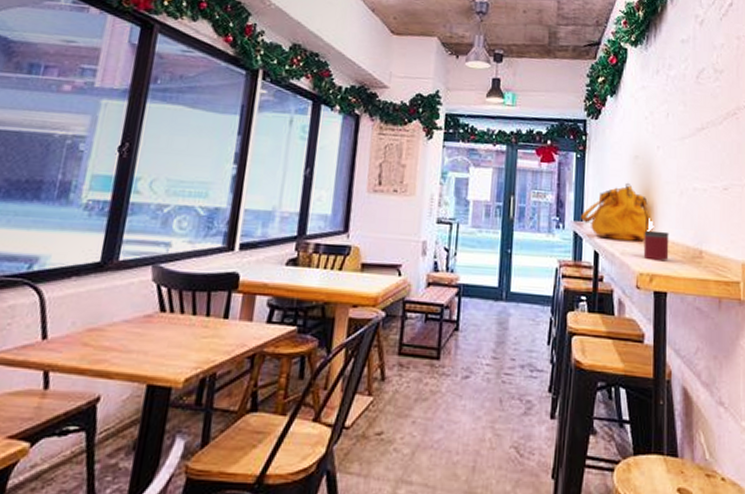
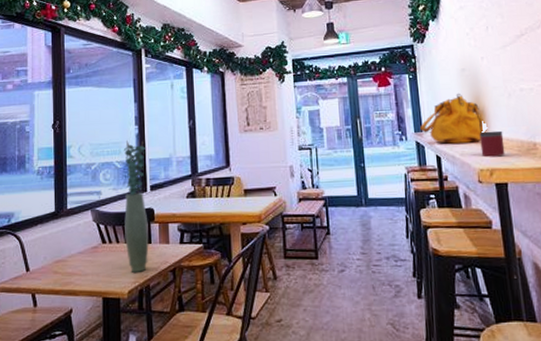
vase: none [192,182,242,355] -> present [123,141,149,272]

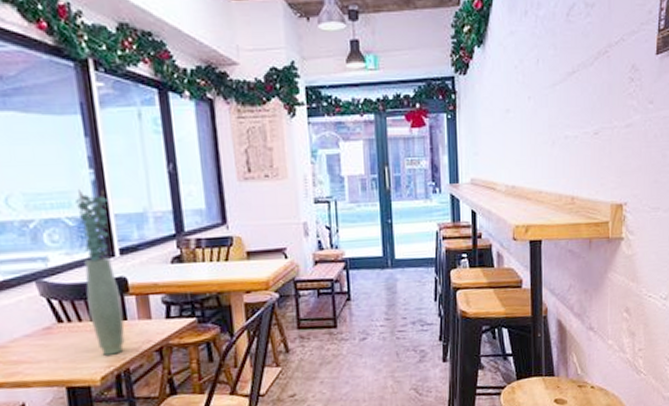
handbag: present [420,93,487,144] -> none [456,138,526,197]
beverage cup: present [479,130,505,156] -> none [518,183,543,211]

